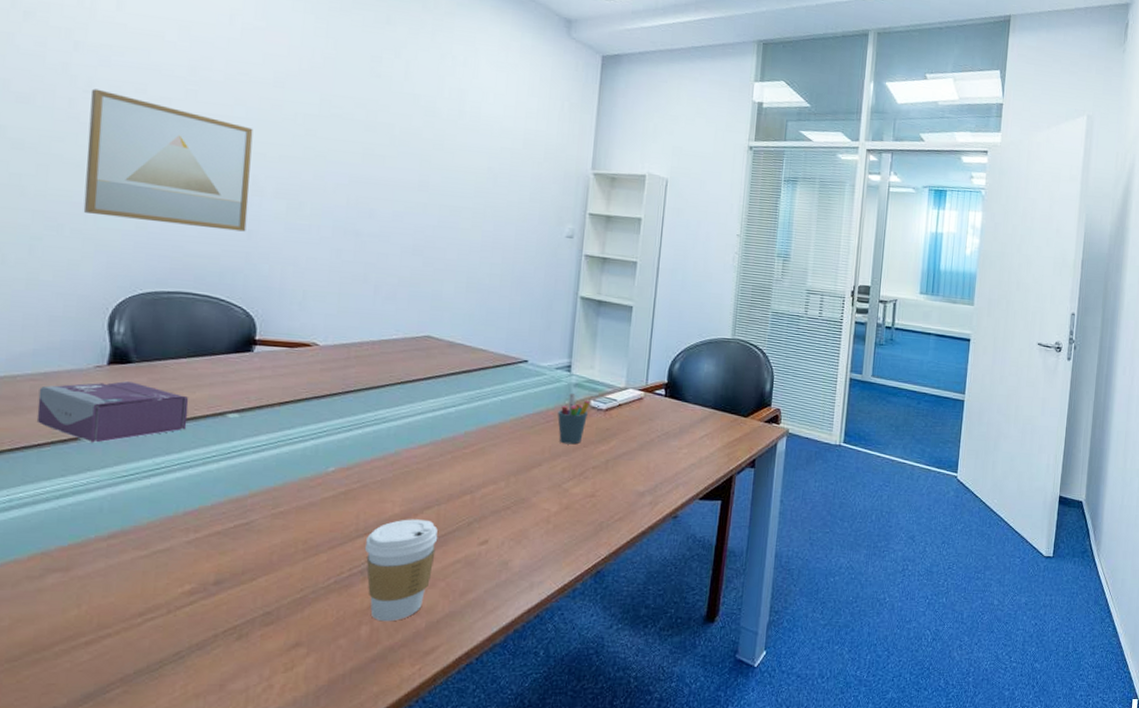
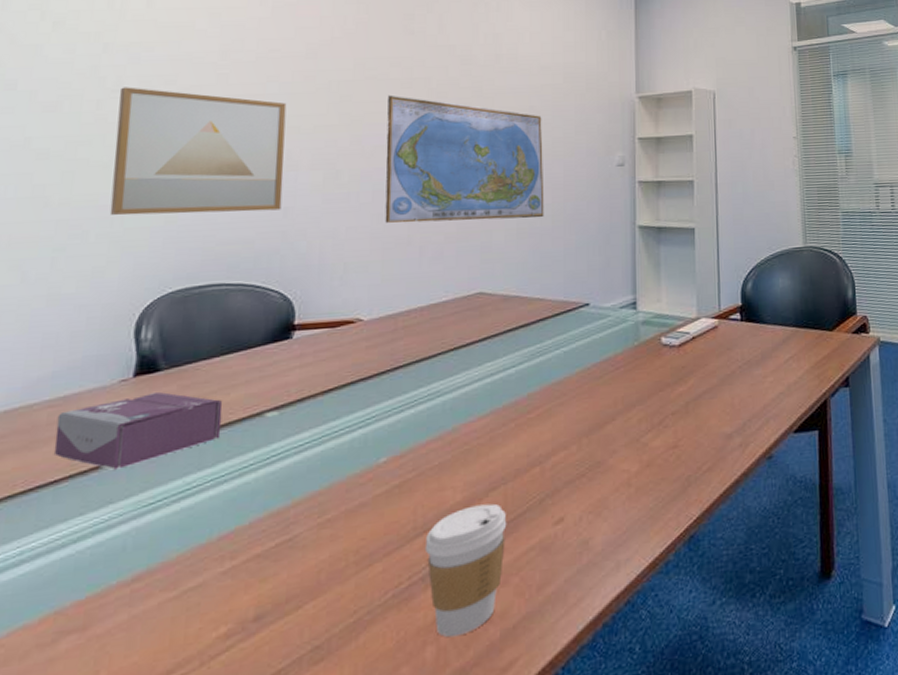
world map: none [343,135,499,276] -> present [385,95,544,223]
pen holder: present [557,394,590,445] -> none [627,333,661,391]

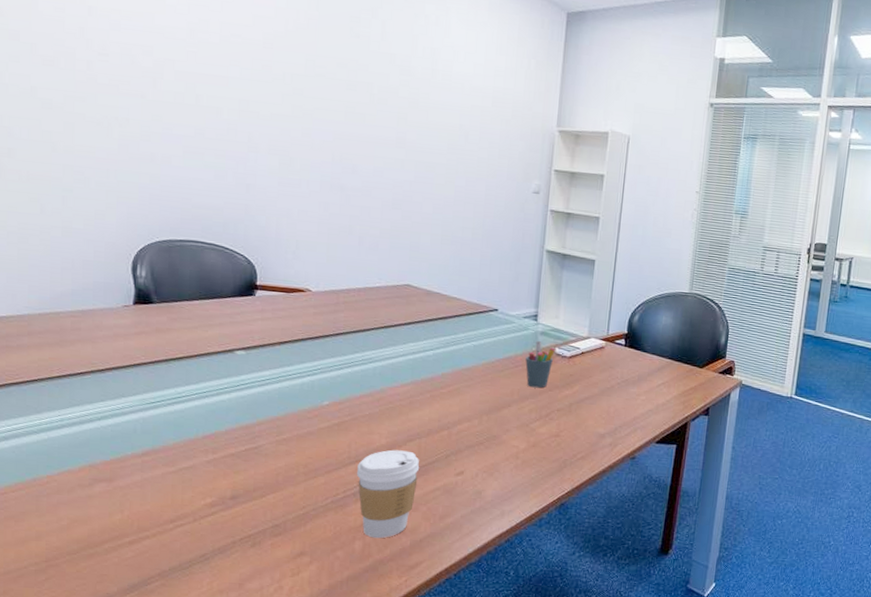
tissue box: present [54,392,223,470] -> none [78,320,203,373]
wall art: present [109,87,287,216] -> none [105,51,247,186]
world map: present [385,95,544,223] -> none [330,94,470,229]
pen holder: none [627,333,661,391] -> present [525,341,555,388]

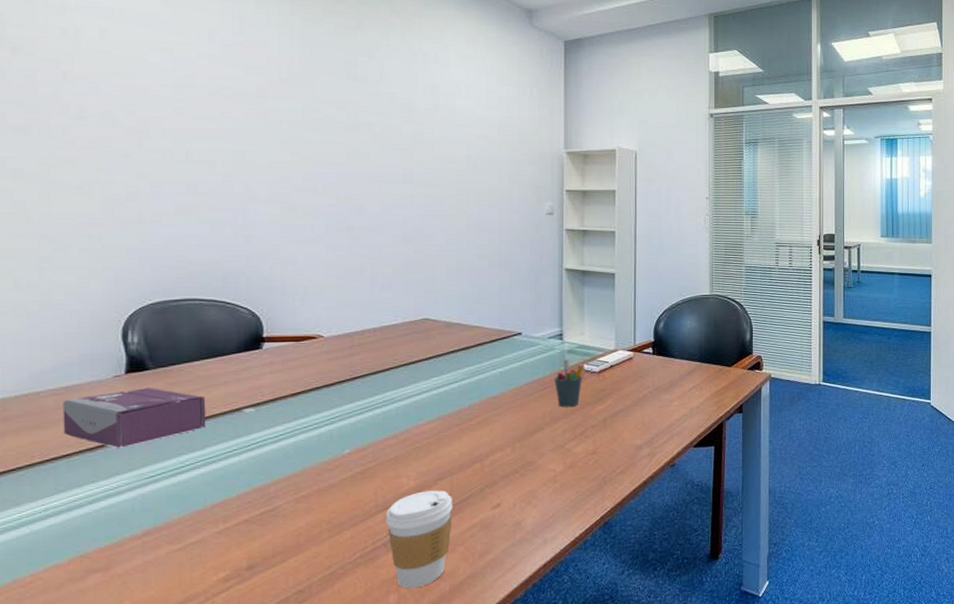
tissue box: none [78,320,203,373] -> present [63,388,206,448]

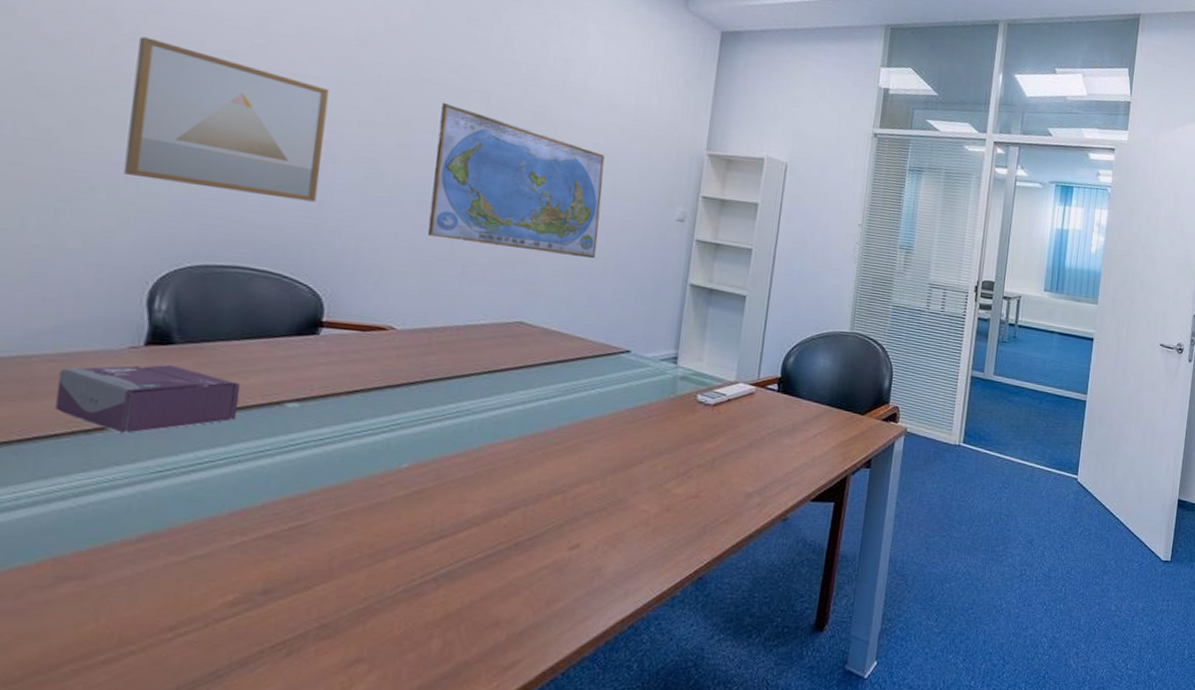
wall art: none [84,114,244,237] -> present [123,36,329,202]
world map: none [336,137,482,257] -> present [427,102,605,259]
coffee cup: present [385,490,453,589] -> none [439,521,524,634]
pen holder: present [555,360,583,408] -> none [661,387,697,442]

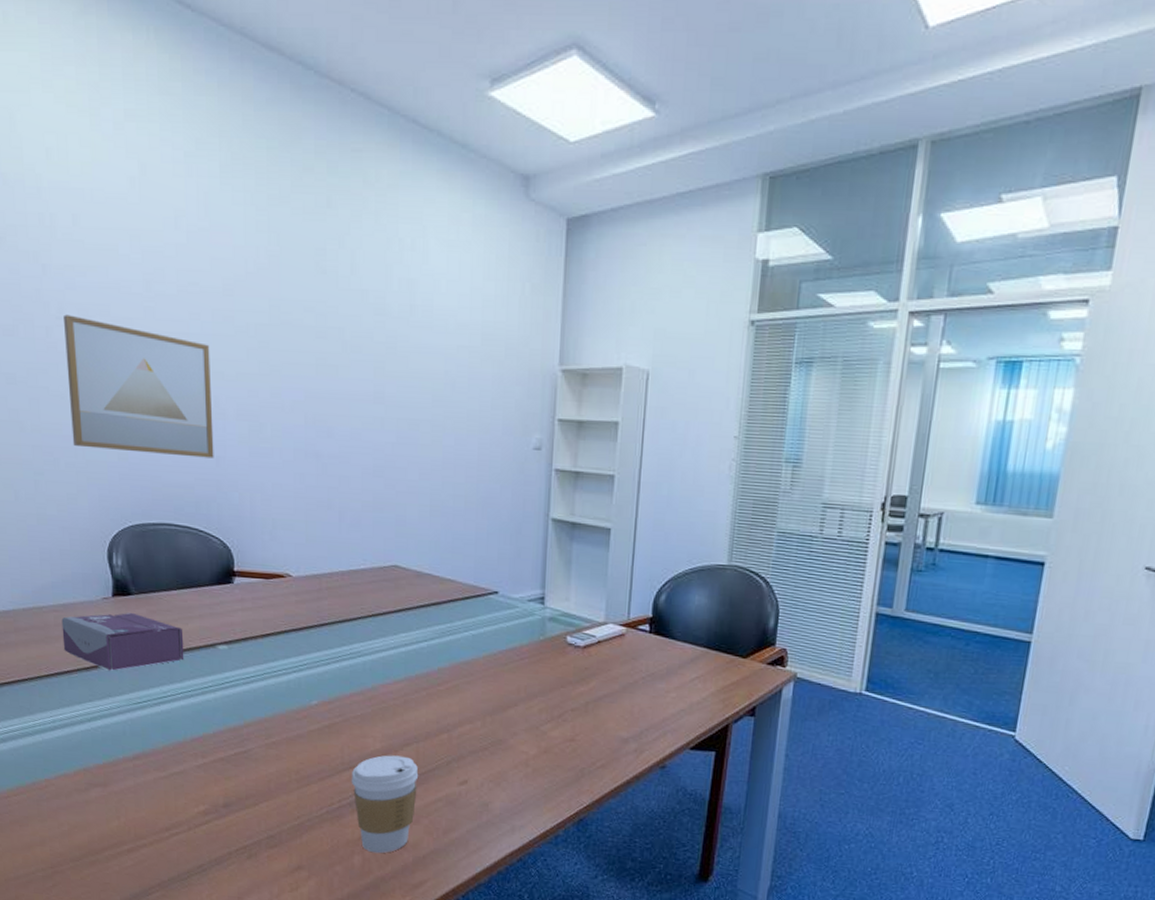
world map: present [427,102,605,259] -> none [304,344,458,497]
coffee cup: none [439,521,524,634] -> present [351,755,419,854]

